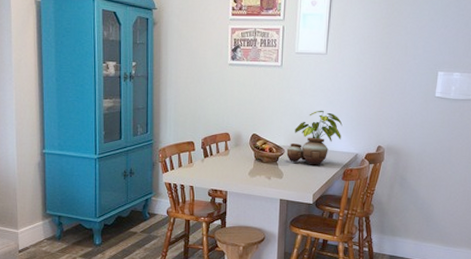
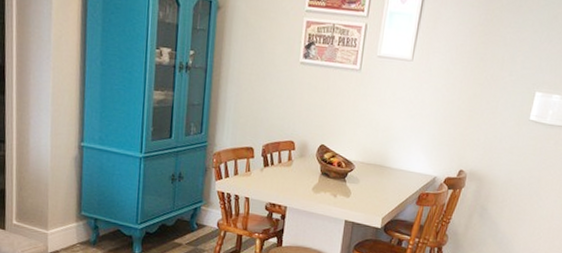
potted plant: present [286,110,343,165] -> none [356,124,423,186]

